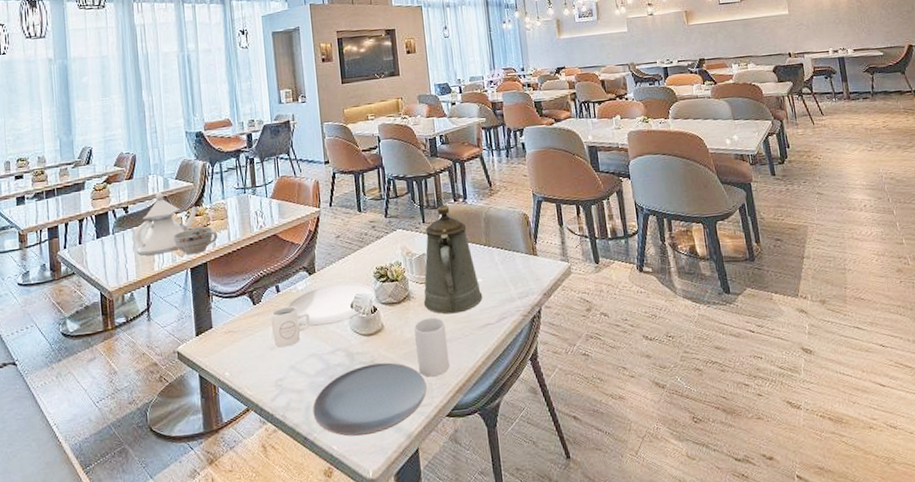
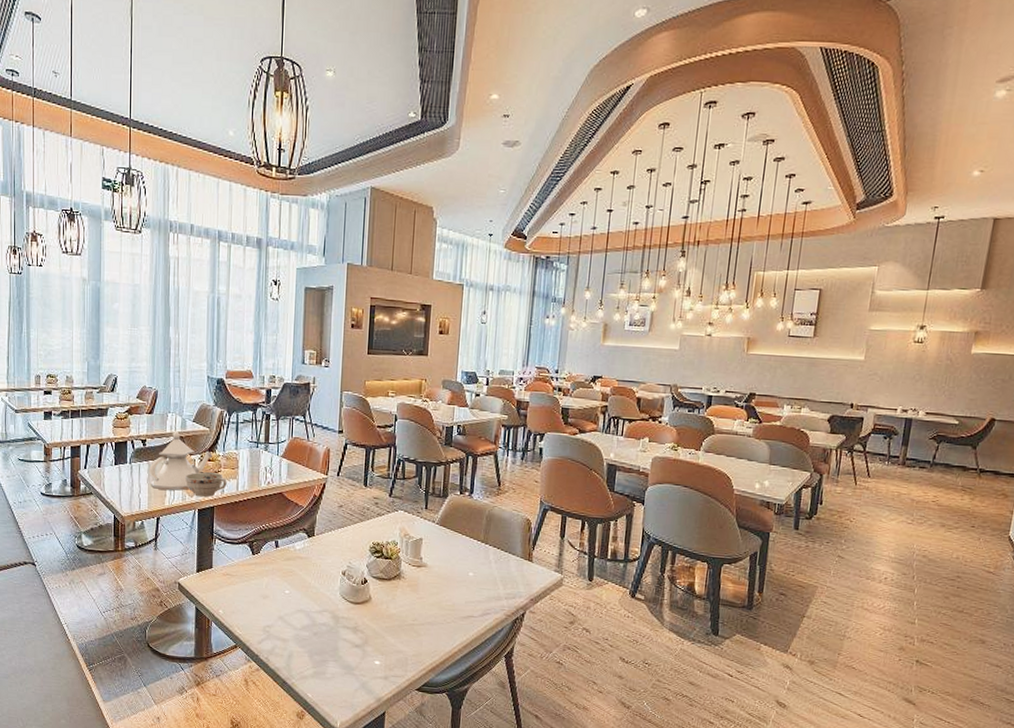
mug: present [271,306,310,348] -> none [267,562,303,599]
plate: present [287,282,376,327] -> none [283,550,369,587]
plate: present [312,362,427,437] -> none [294,629,403,691]
cup: present [414,317,450,377] -> none [397,598,430,653]
coffee pot: present [424,204,483,315] -> none [413,494,471,601]

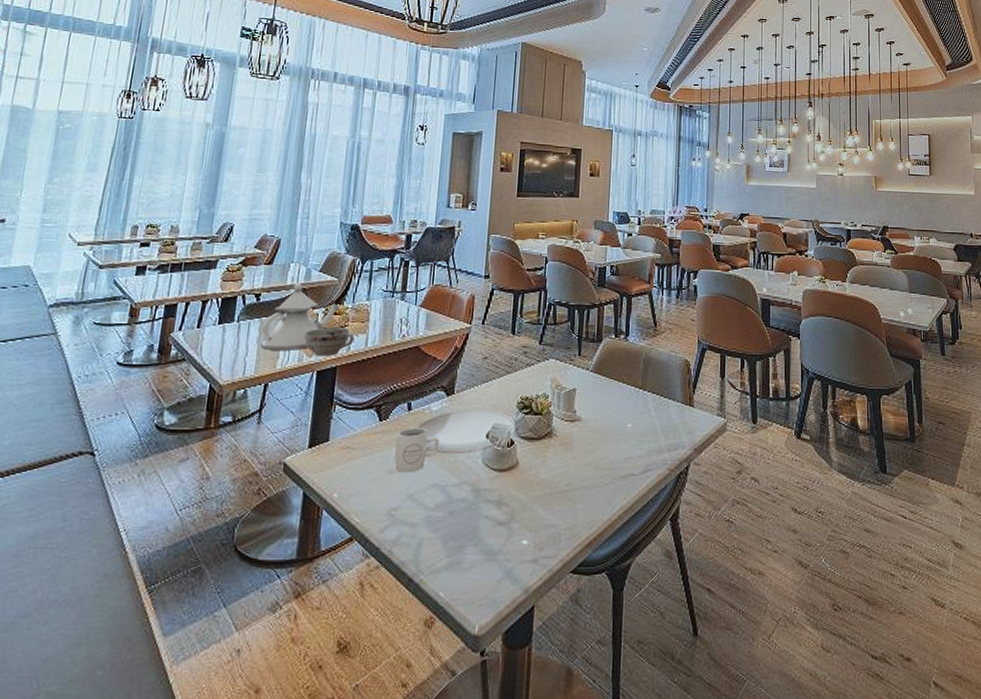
mug: none [267,562,303,599] -> present [394,428,439,473]
plate: none [283,550,369,587] -> present [416,409,516,454]

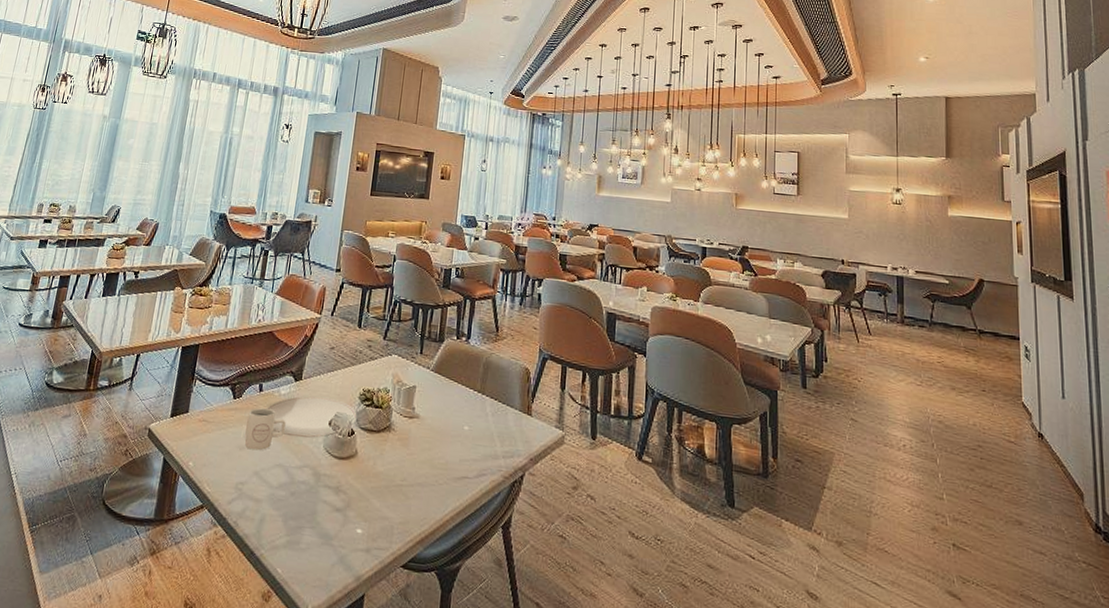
teapot: present [260,282,339,351] -> none [136,264,205,326]
teacup: present [304,327,355,357] -> none [173,307,217,334]

